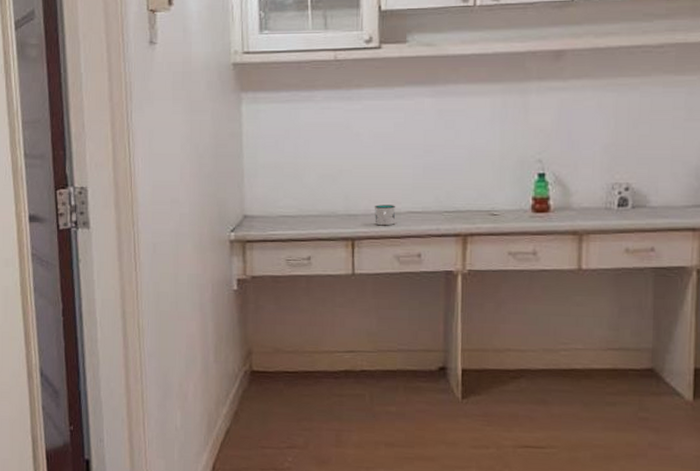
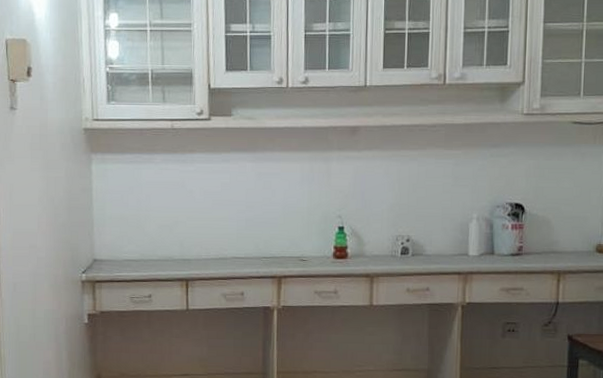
mug: present [374,205,396,226] -> none [205,251,223,269]

